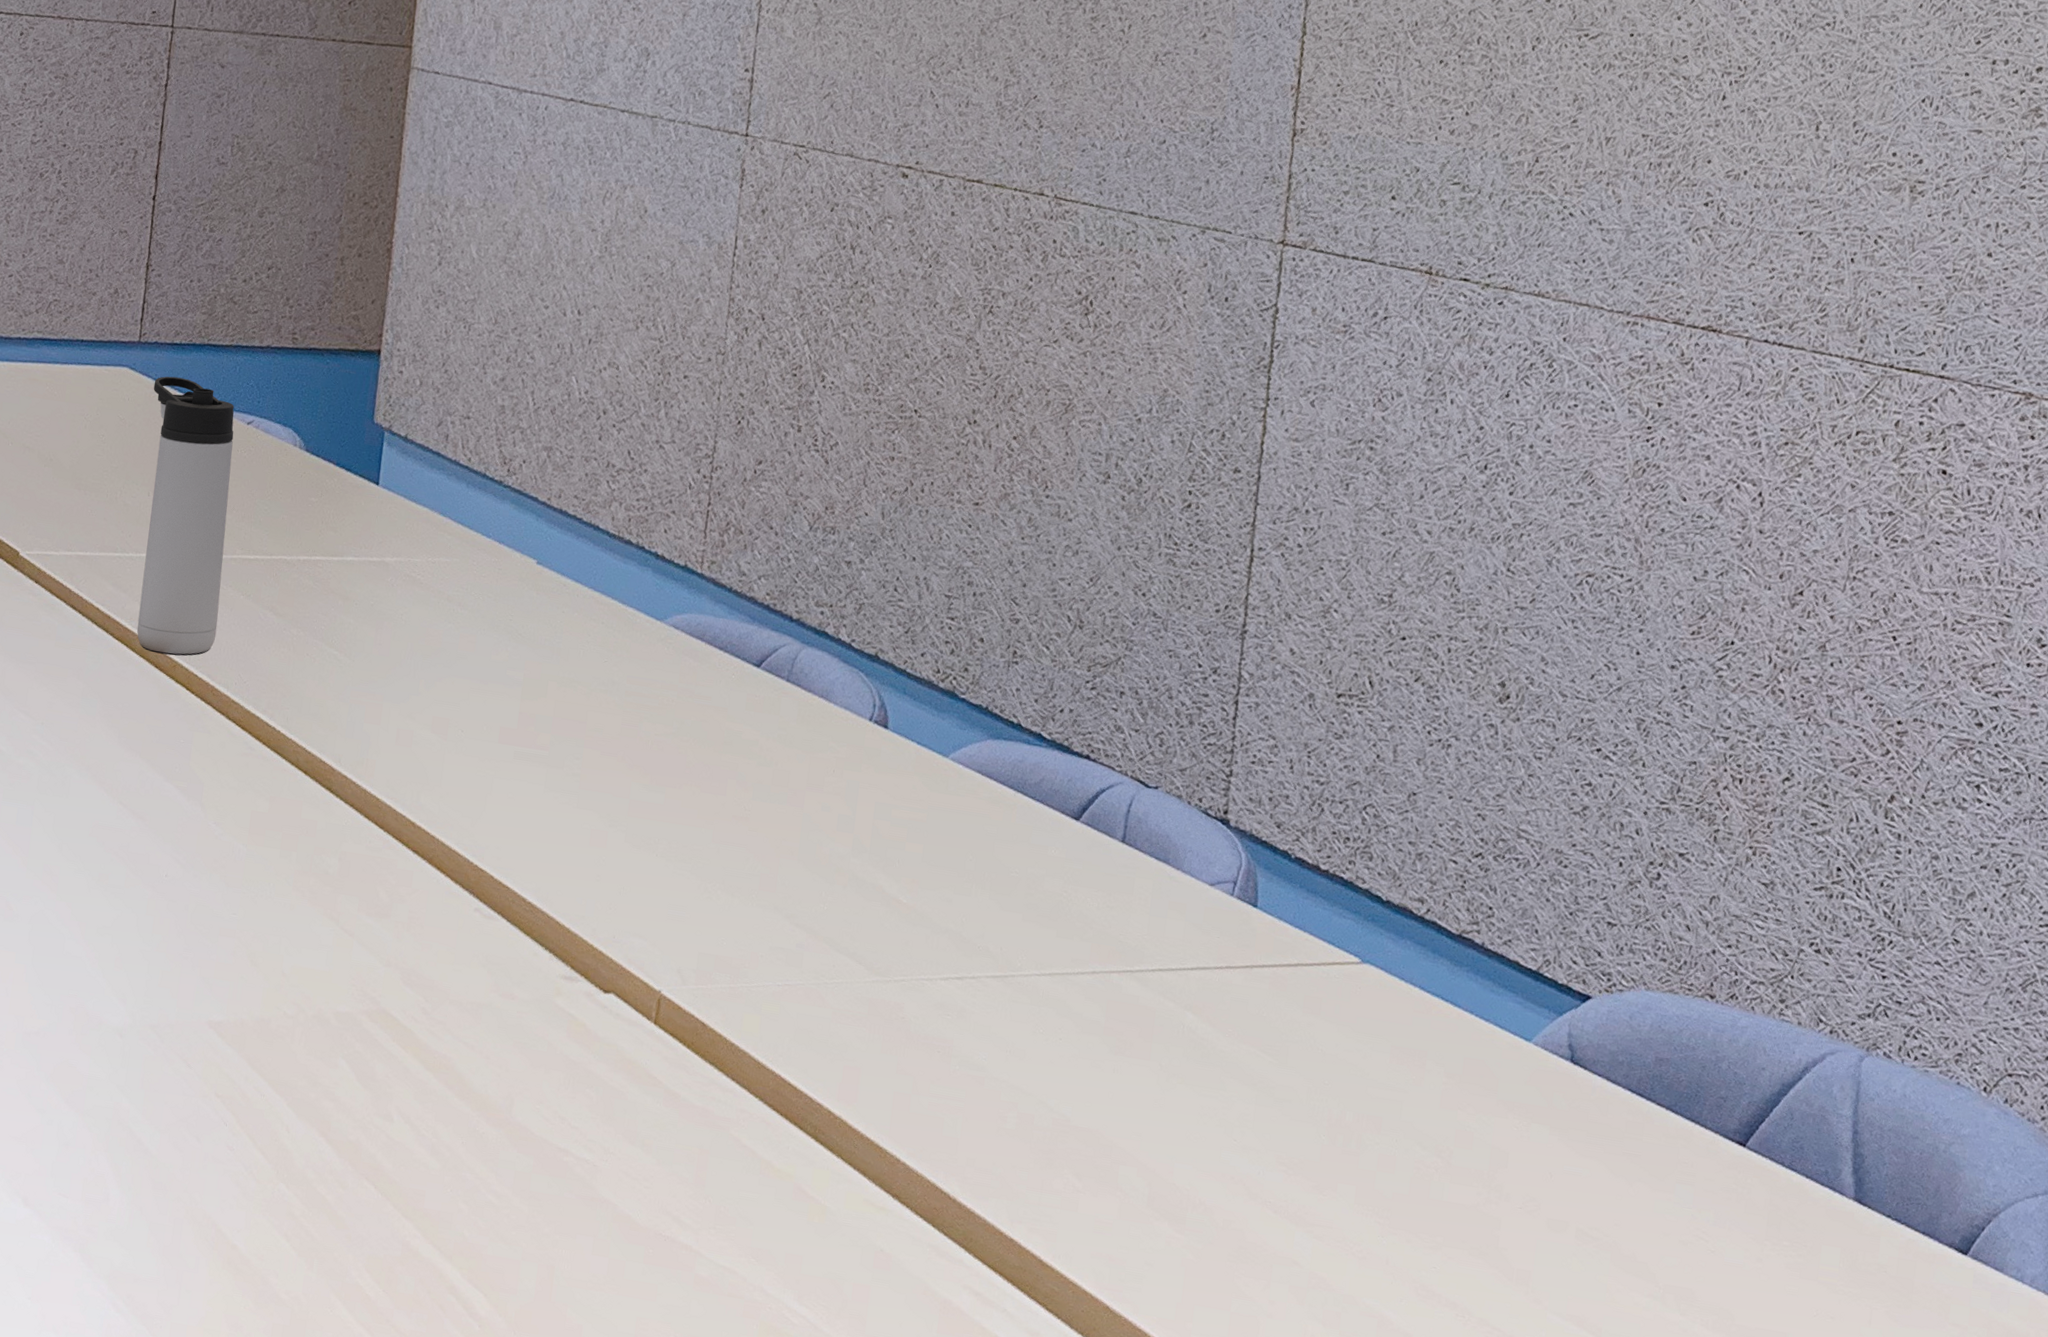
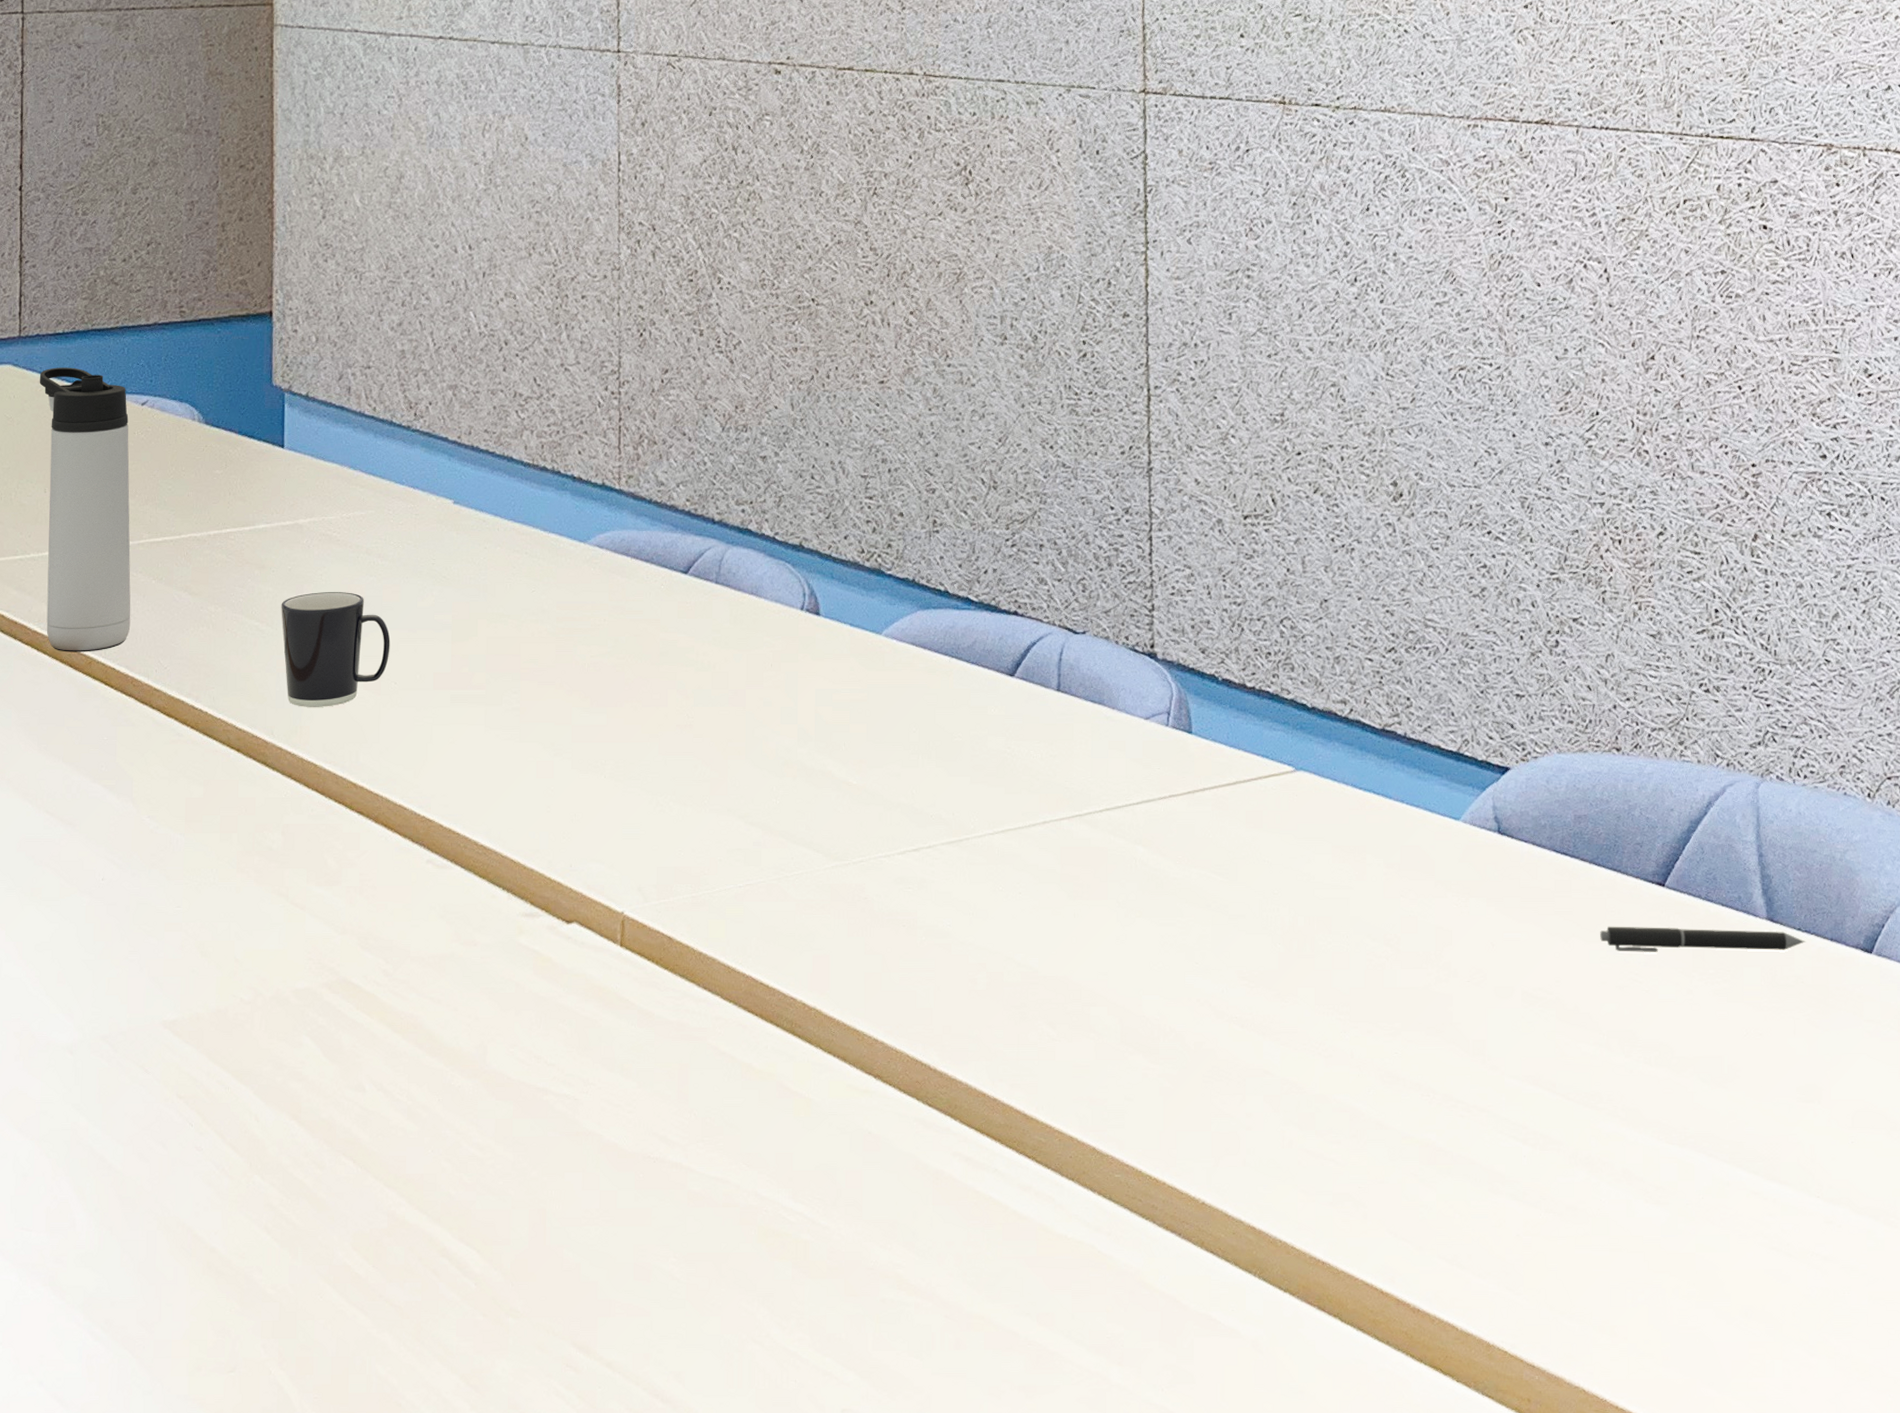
mug: none [357,630,462,744] -> present [281,592,390,707]
pen: none [1668,1177,1895,1236] -> present [1600,926,1806,953]

